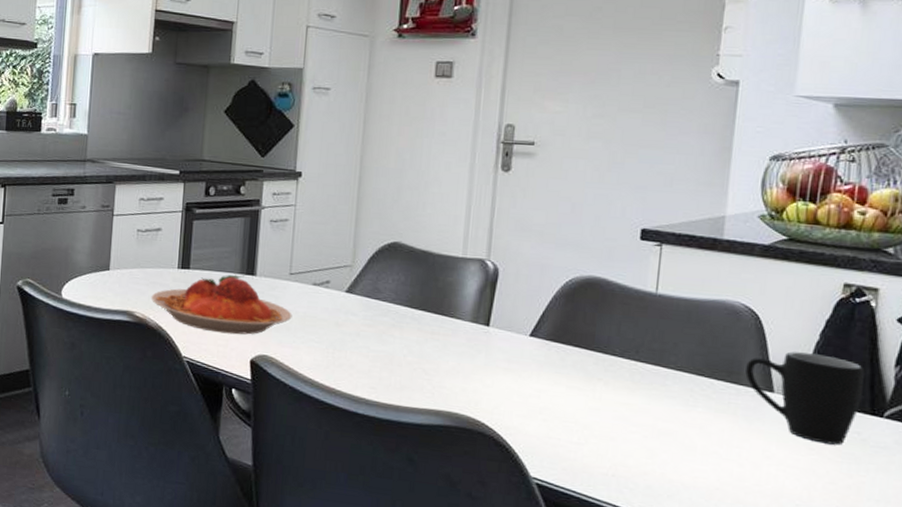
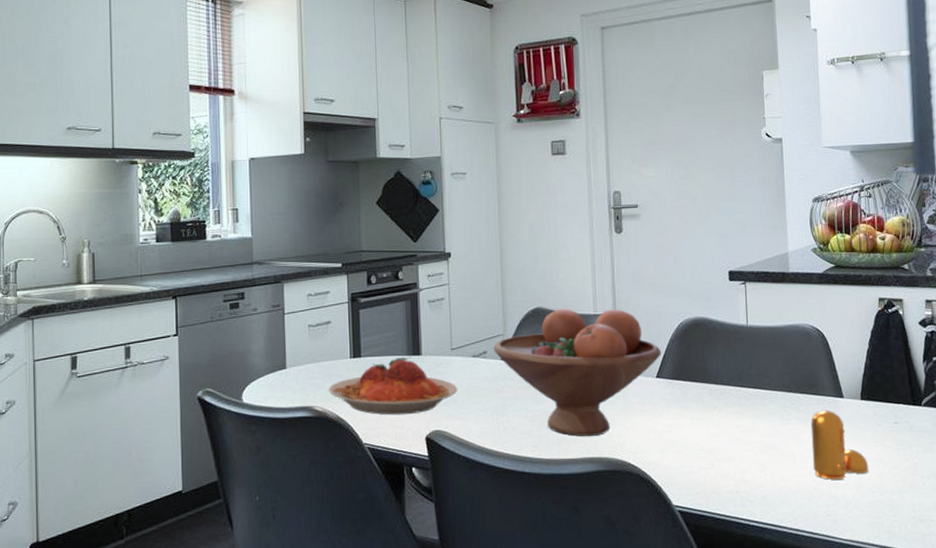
fruit bowl: none [338,246,540,389] -> present [493,308,661,437]
pepper shaker: none [718,402,796,484] -> present [810,410,869,480]
mug: present [745,351,865,445] -> none [821,360,905,435]

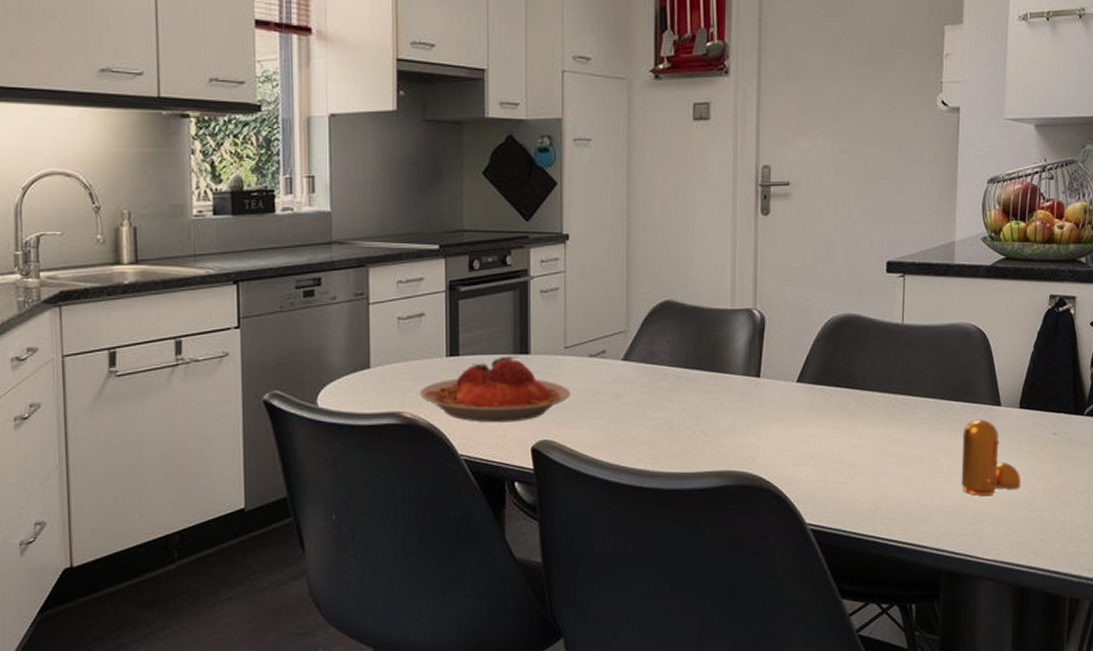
fruit bowl: present [493,308,661,437] -> none [614,302,804,448]

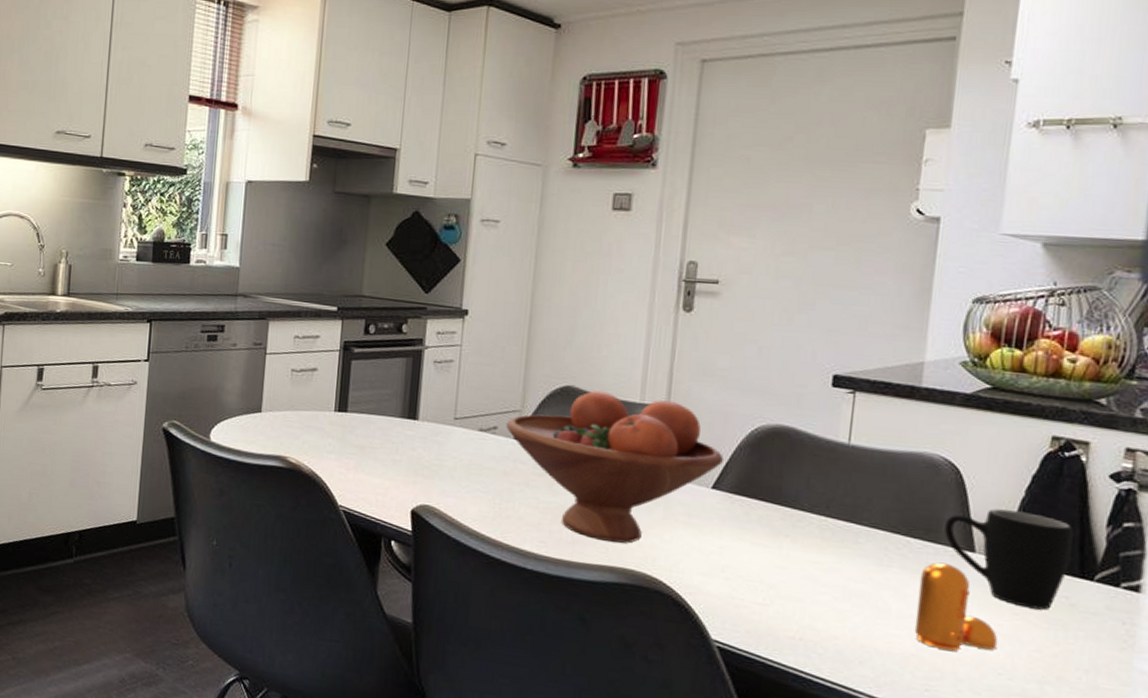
plate: present [419,355,571,423] -> none [305,418,457,483]
fruit bowl: none [614,302,804,448] -> present [506,390,723,544]
mug: none [978,364,1069,447] -> present [944,508,1074,610]

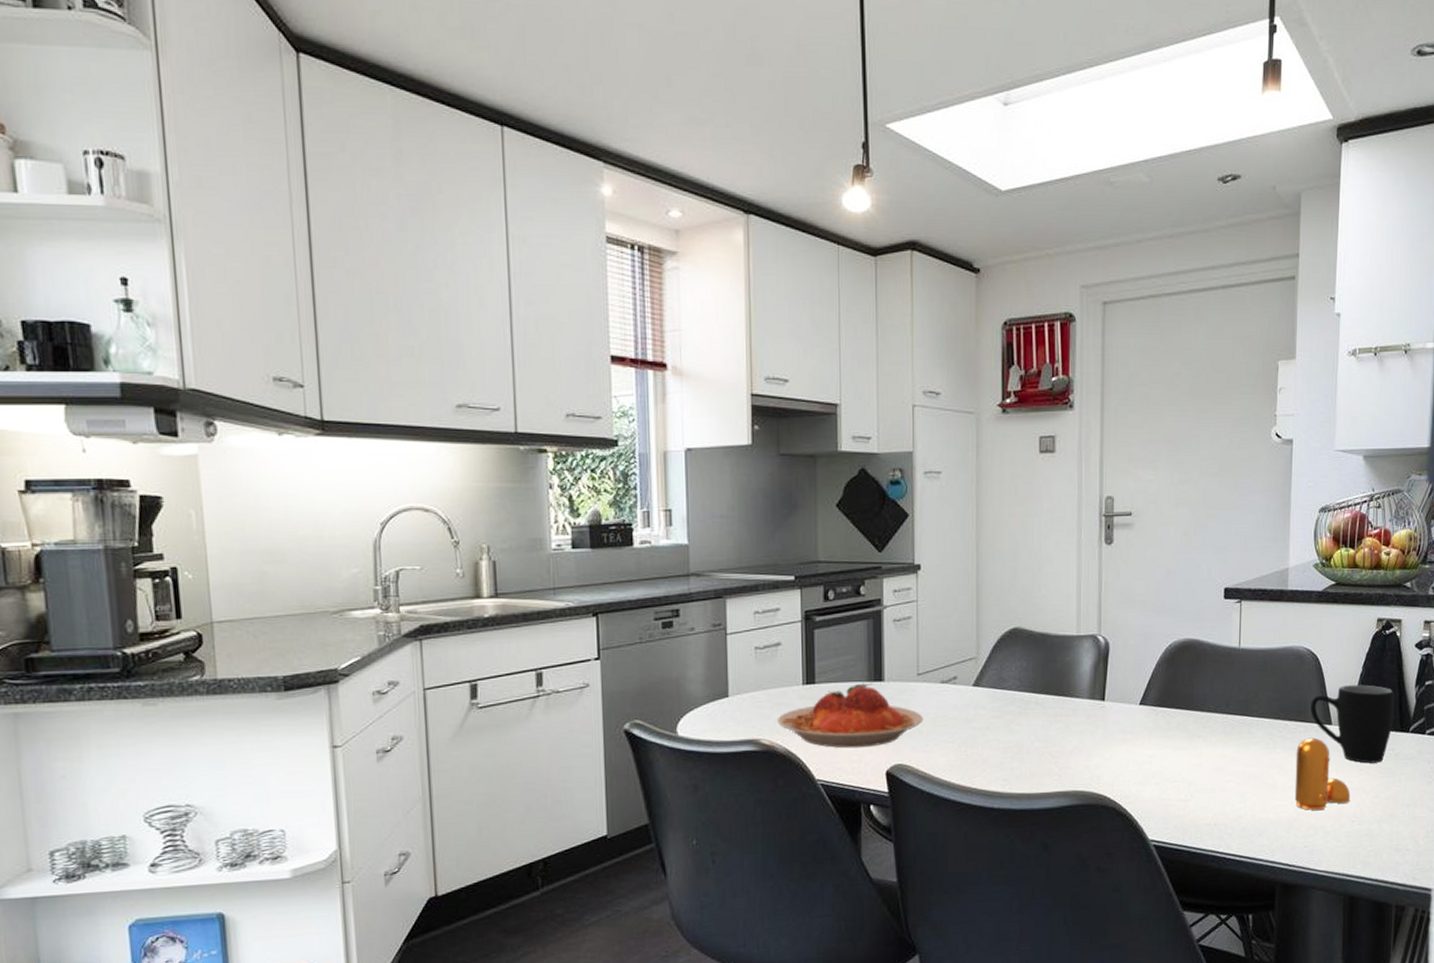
plate: none [305,418,457,483] -> present [776,682,924,749]
fruit bowl: present [506,390,723,544] -> none [965,629,1146,769]

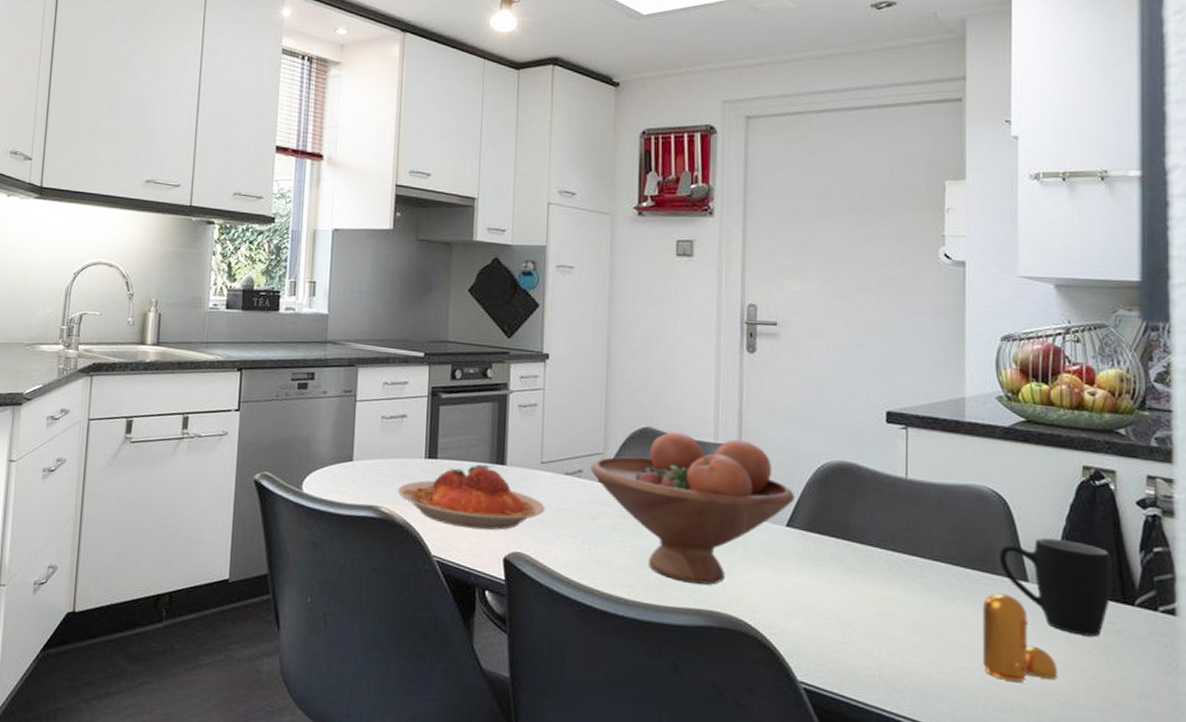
fruit bowl: none [965,629,1146,769] -> present [590,431,794,585]

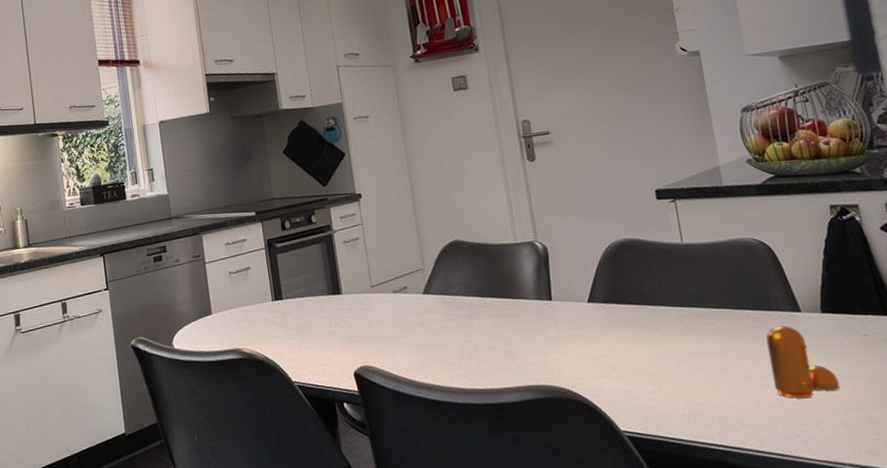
plate: present [397,464,545,531] -> none [253,296,382,354]
fruit bowl: present [590,431,794,585] -> none [413,236,591,366]
mug: present [999,538,1112,637] -> none [772,270,873,349]

